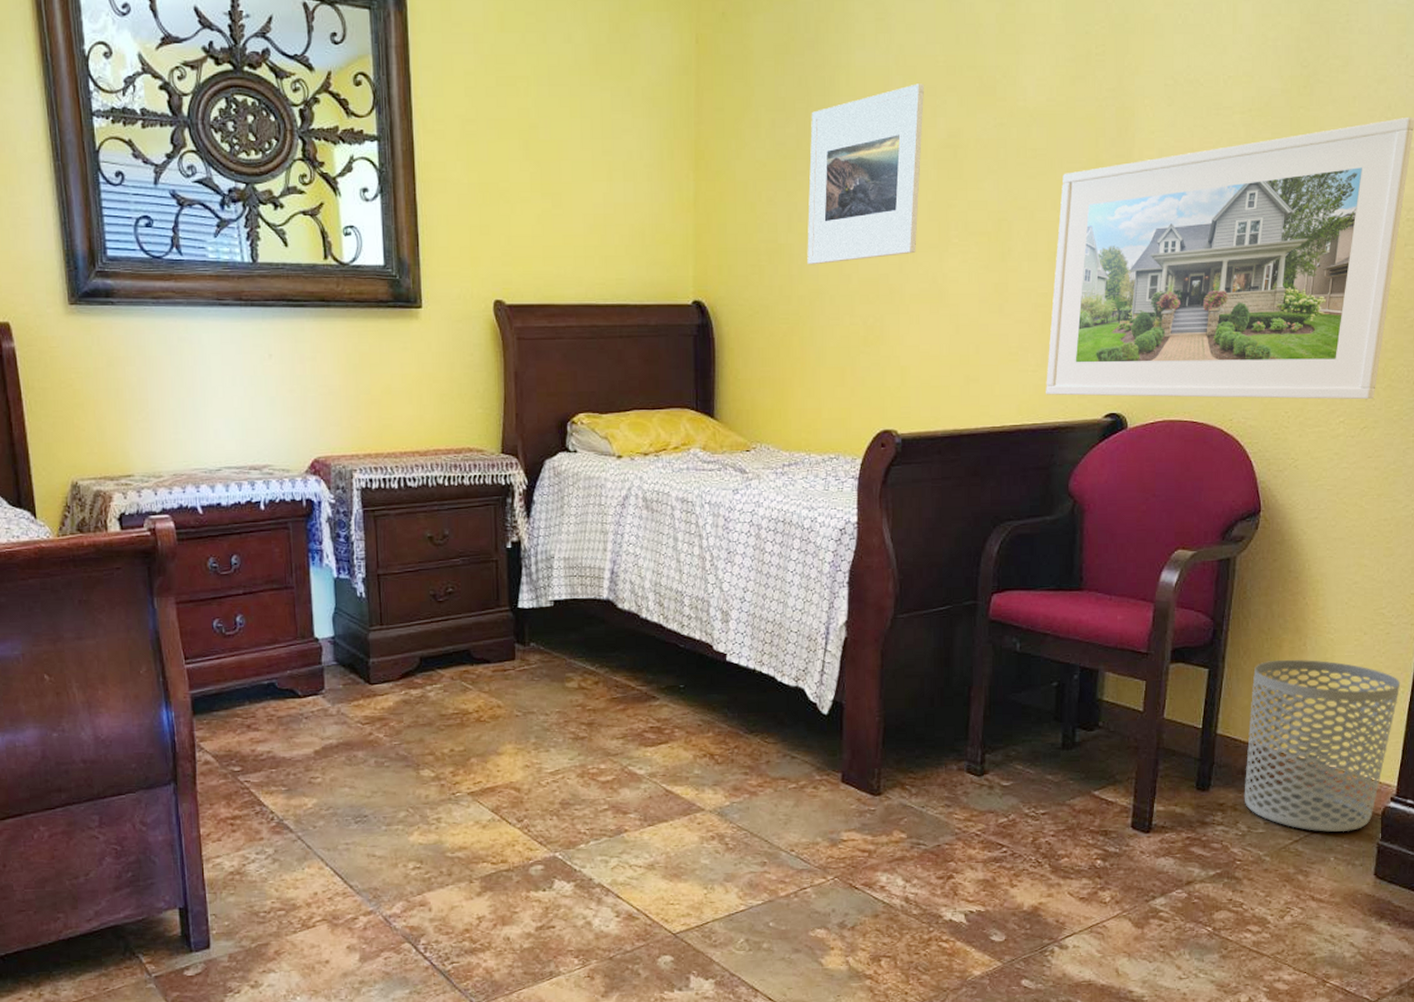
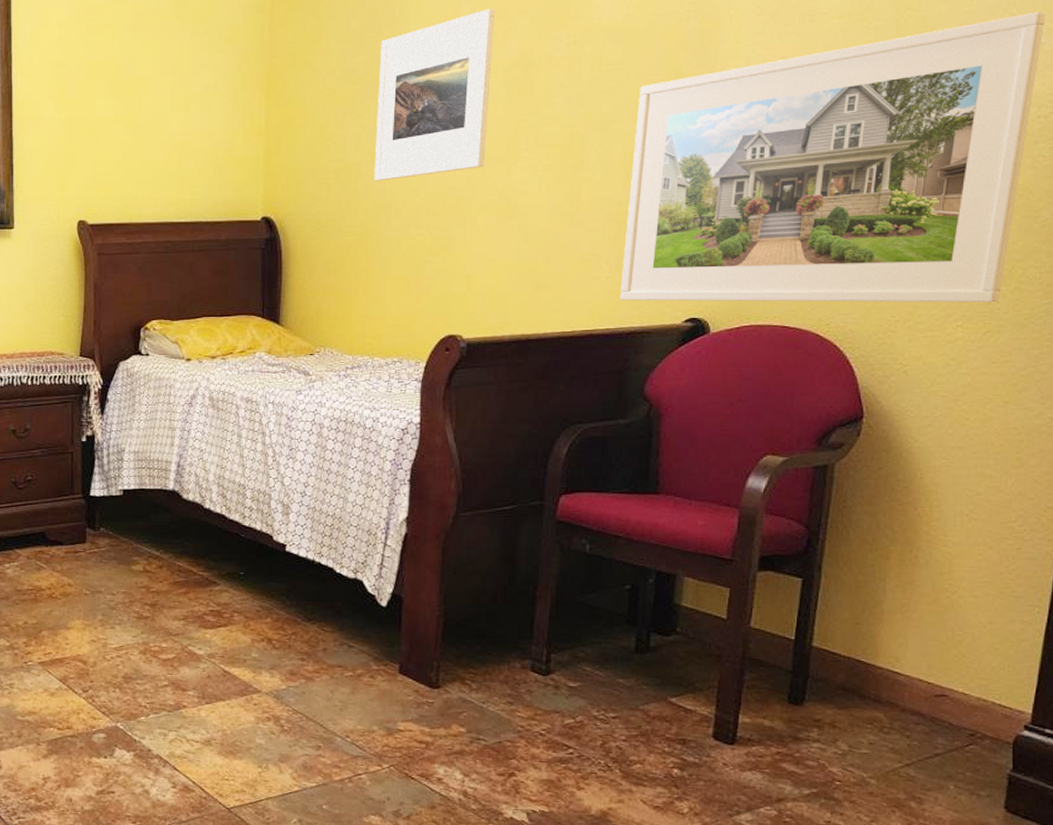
waste bin: present [1244,659,1401,832] -> none [844,572,1036,759]

